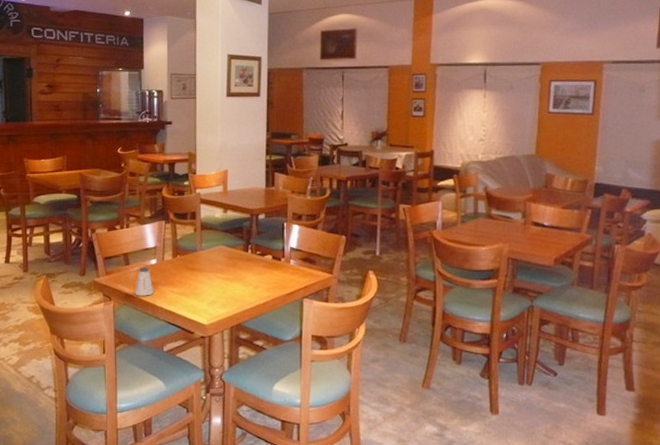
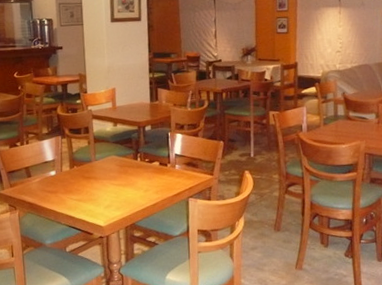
saltshaker: present [135,267,154,296] -> none [37,178,55,205]

